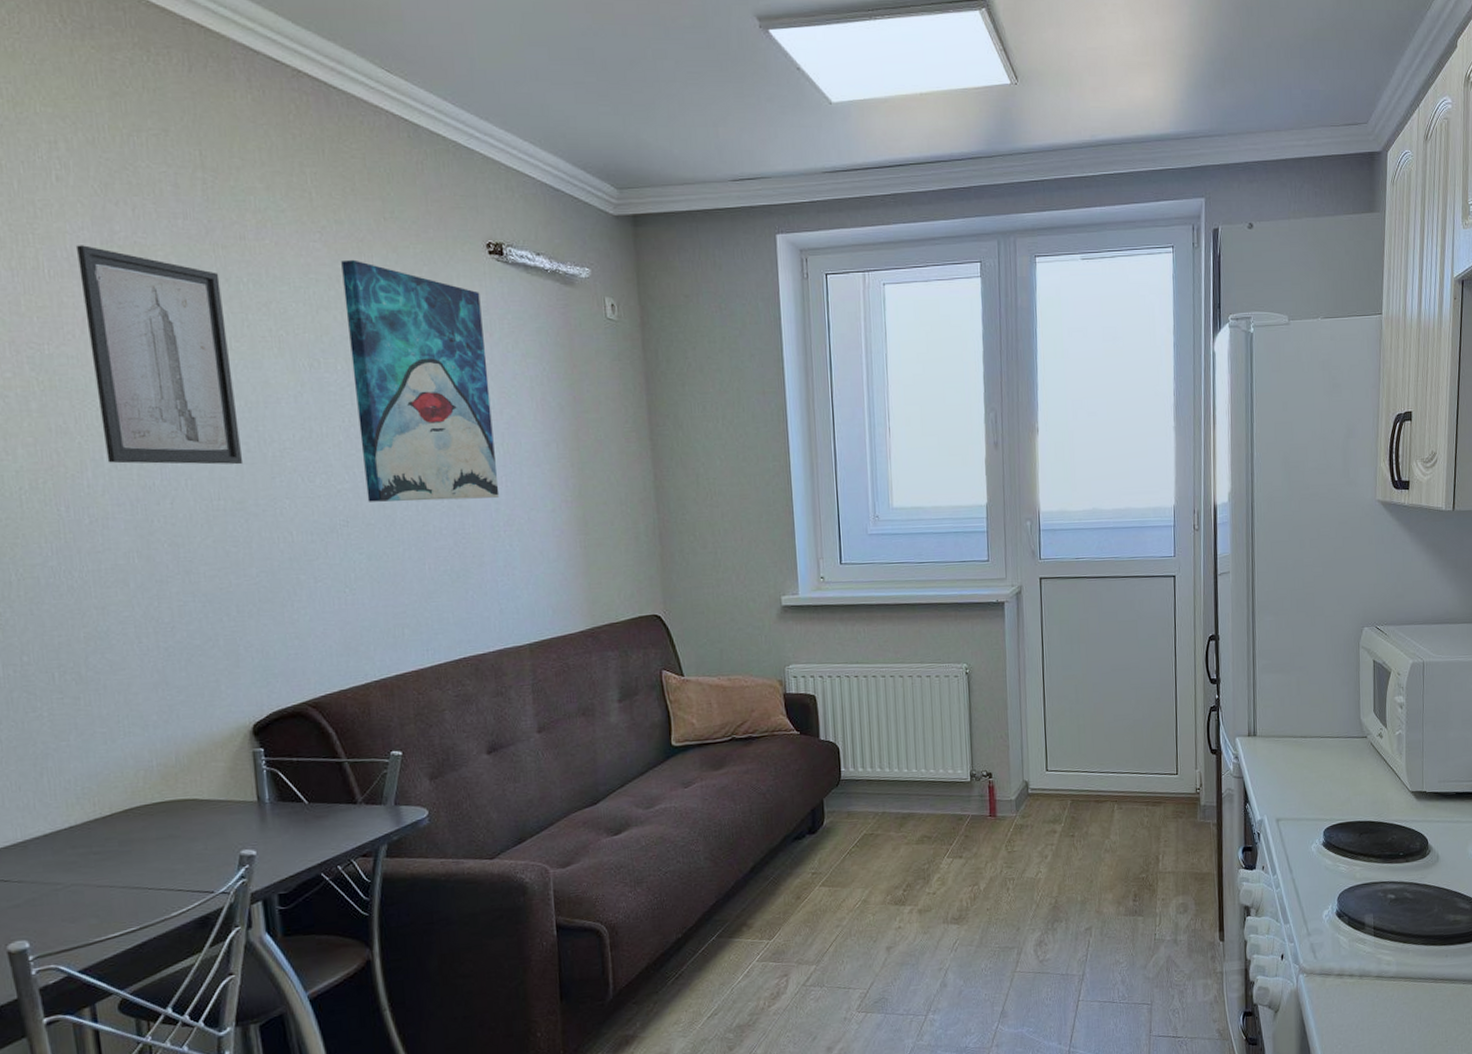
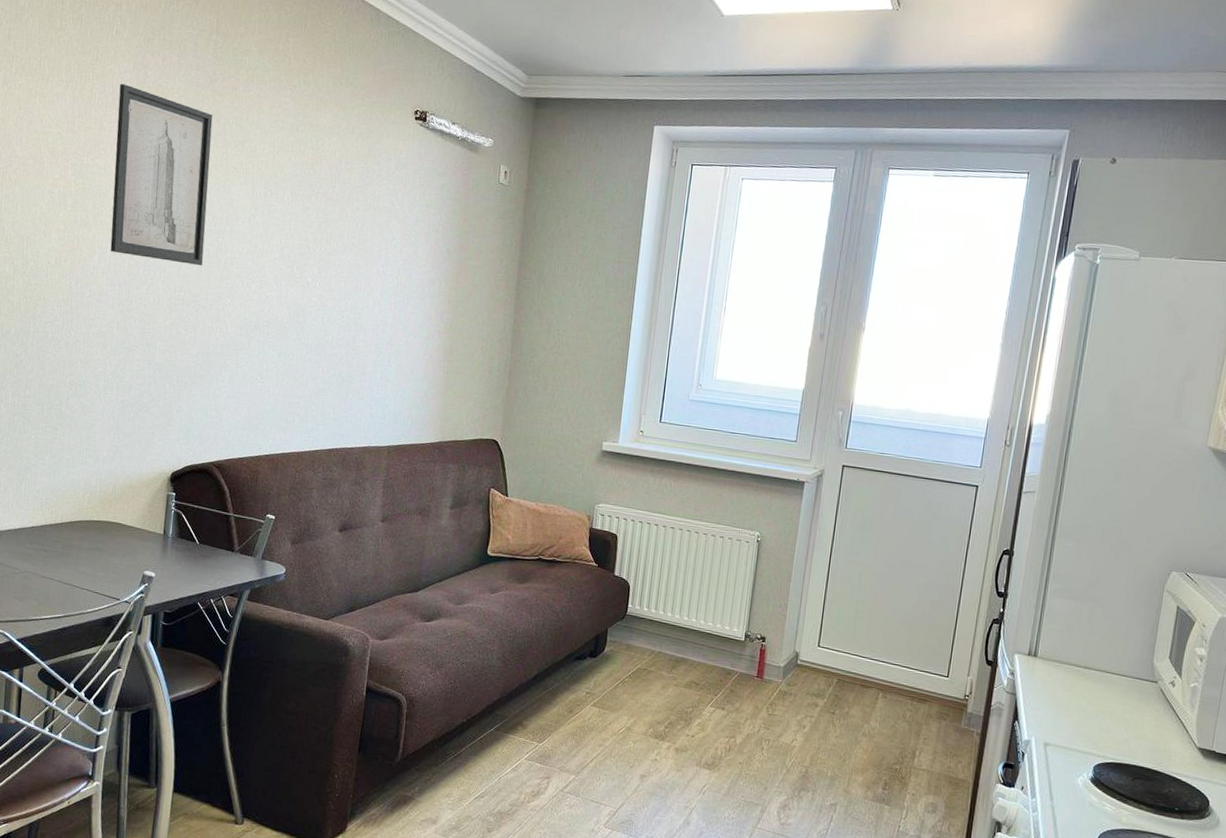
wall art: present [341,259,500,502] -> none [287,113,402,321]

